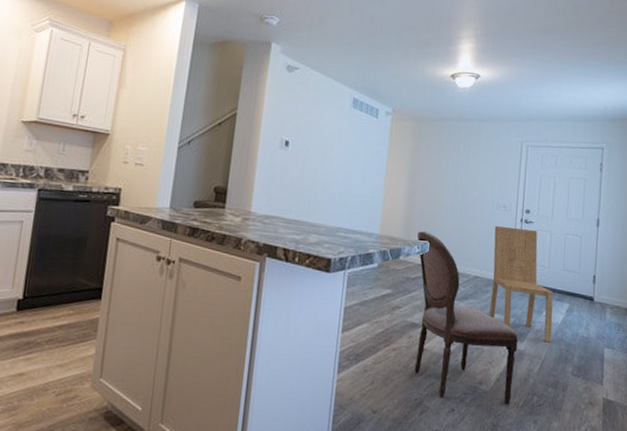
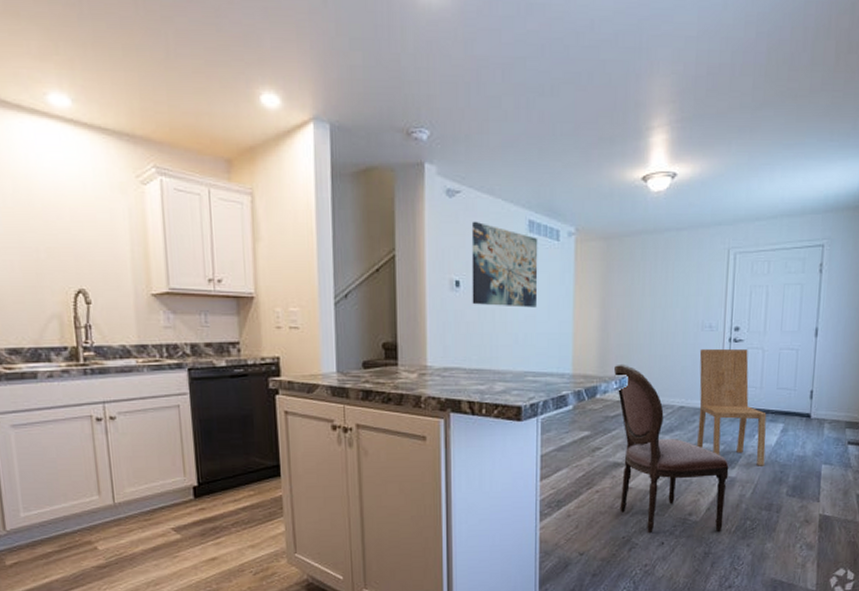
wall art: none [297,93,360,172] -> present [471,221,538,308]

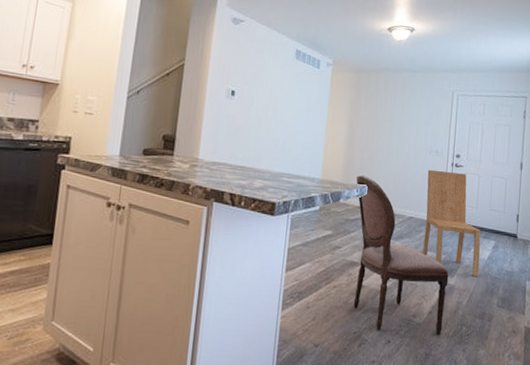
wall art: present [471,221,538,308] -> none [243,45,303,120]

